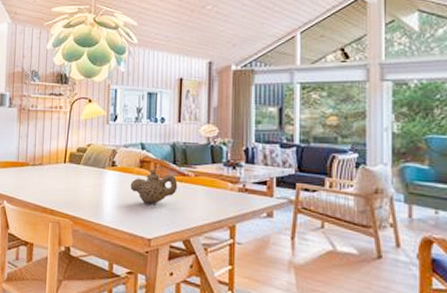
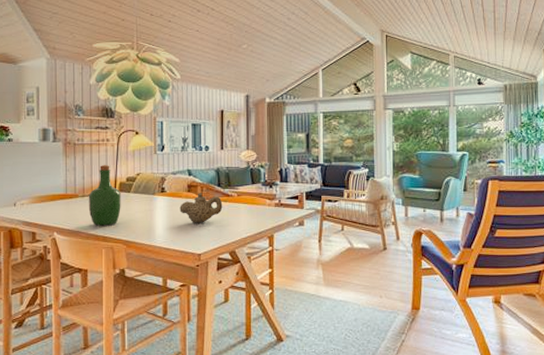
wine bottle: none [38,132,71,199] -> present [88,164,121,226]

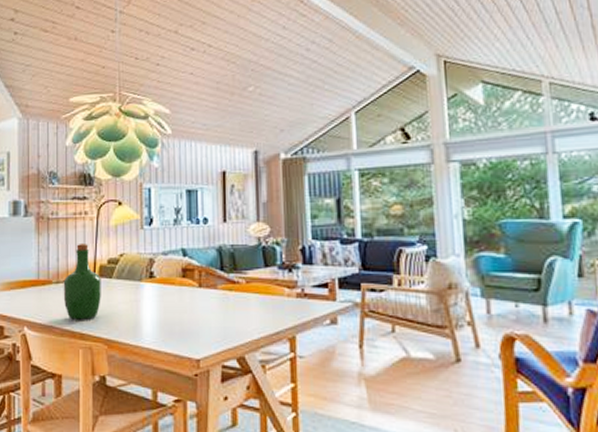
teapot: present [179,193,223,223] -> none [172,279,227,319]

